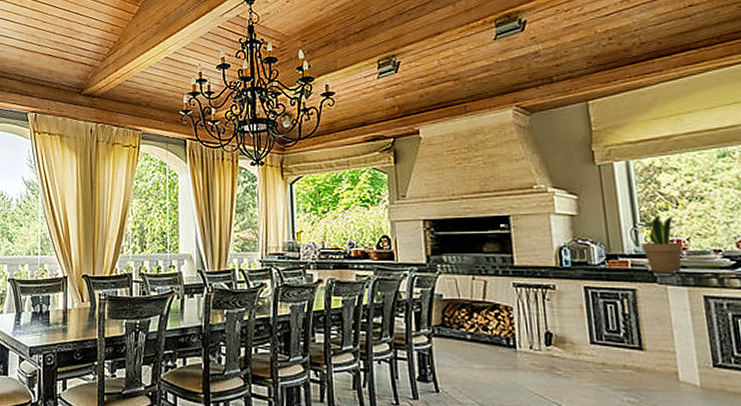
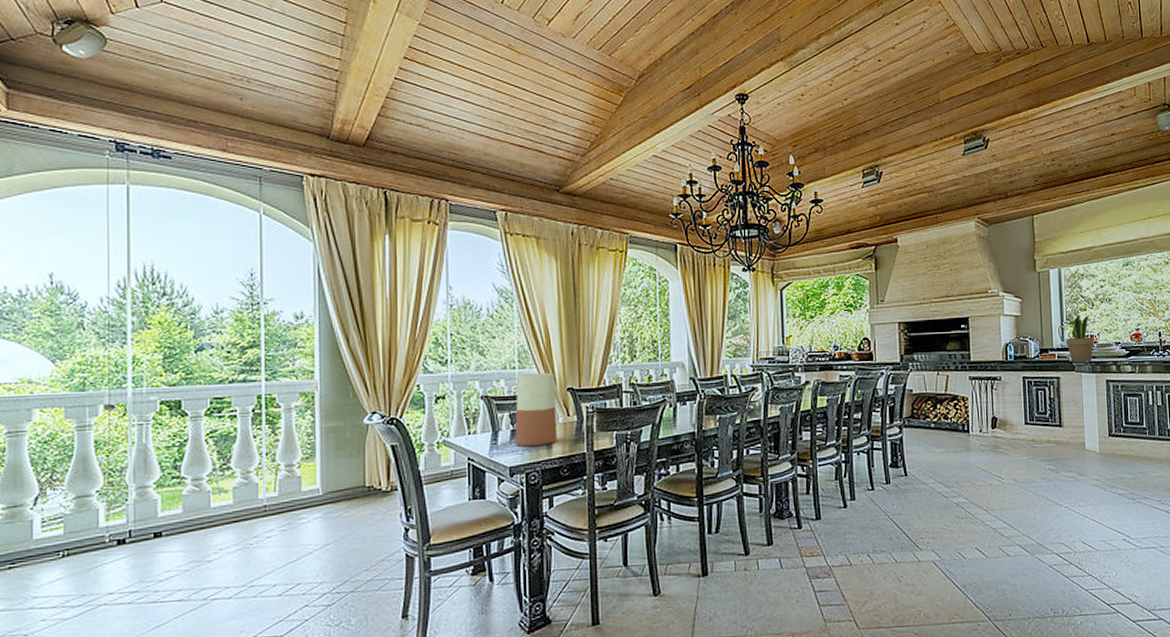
vase: none [34,259,72,330] -> present [514,372,557,447]

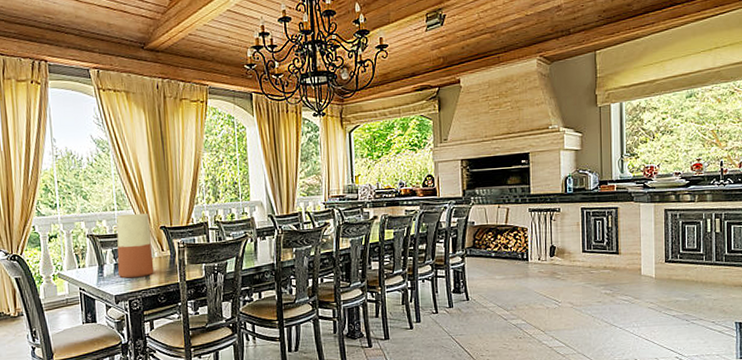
potted plant: present [1066,314,1095,363] -> none [625,146,656,193]

